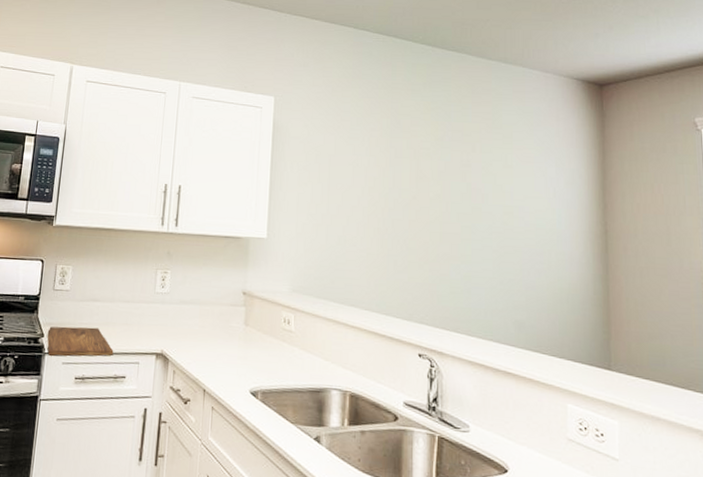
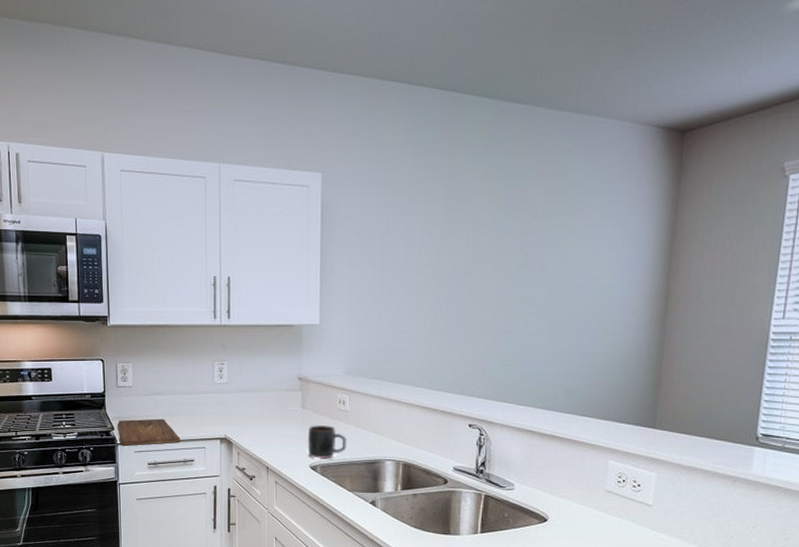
mug: none [248,345,290,384] -> present [307,425,347,459]

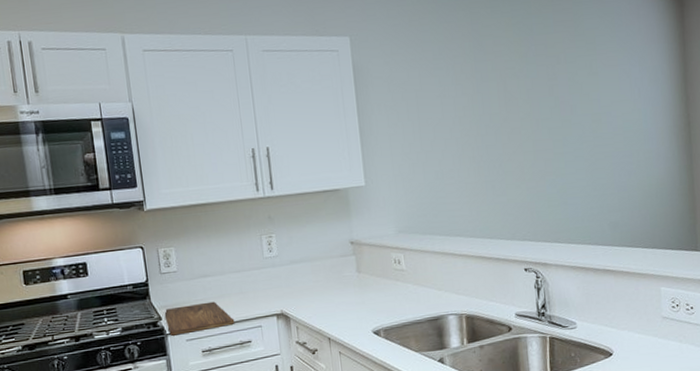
mug: present [307,425,347,459] -> none [365,287,407,323]

